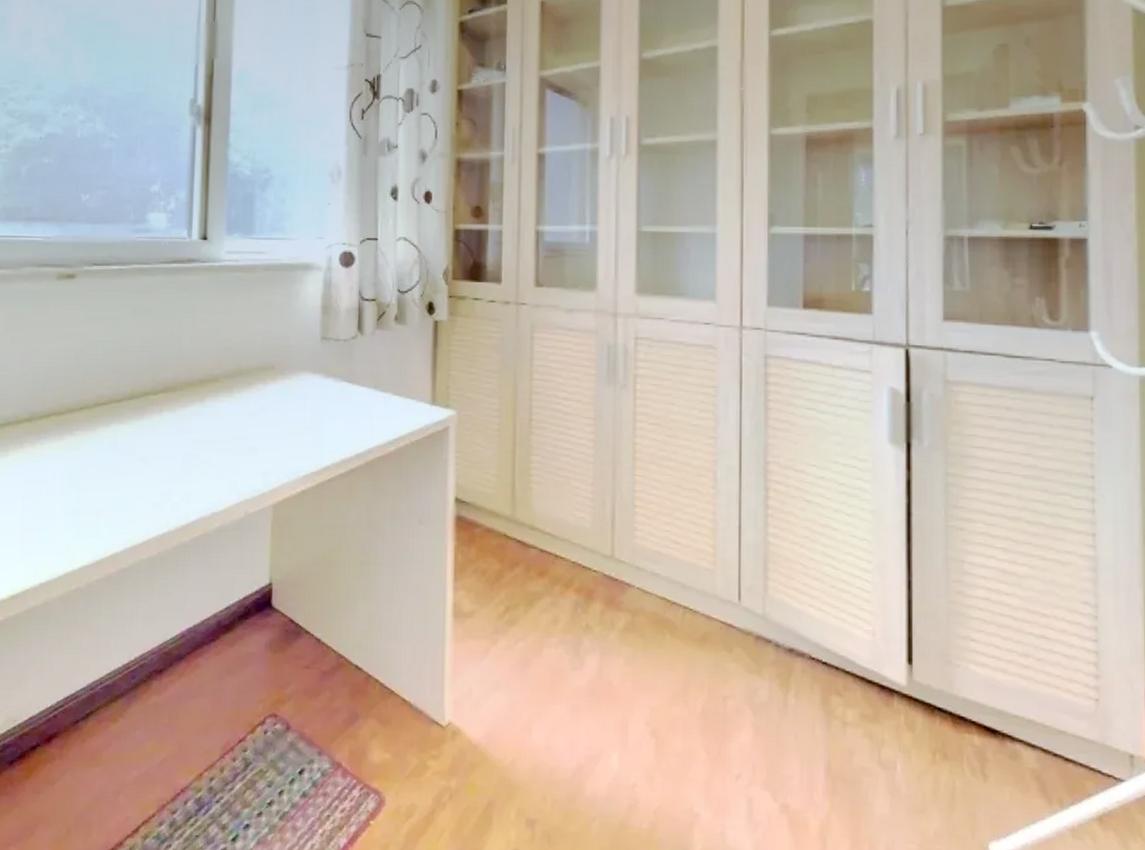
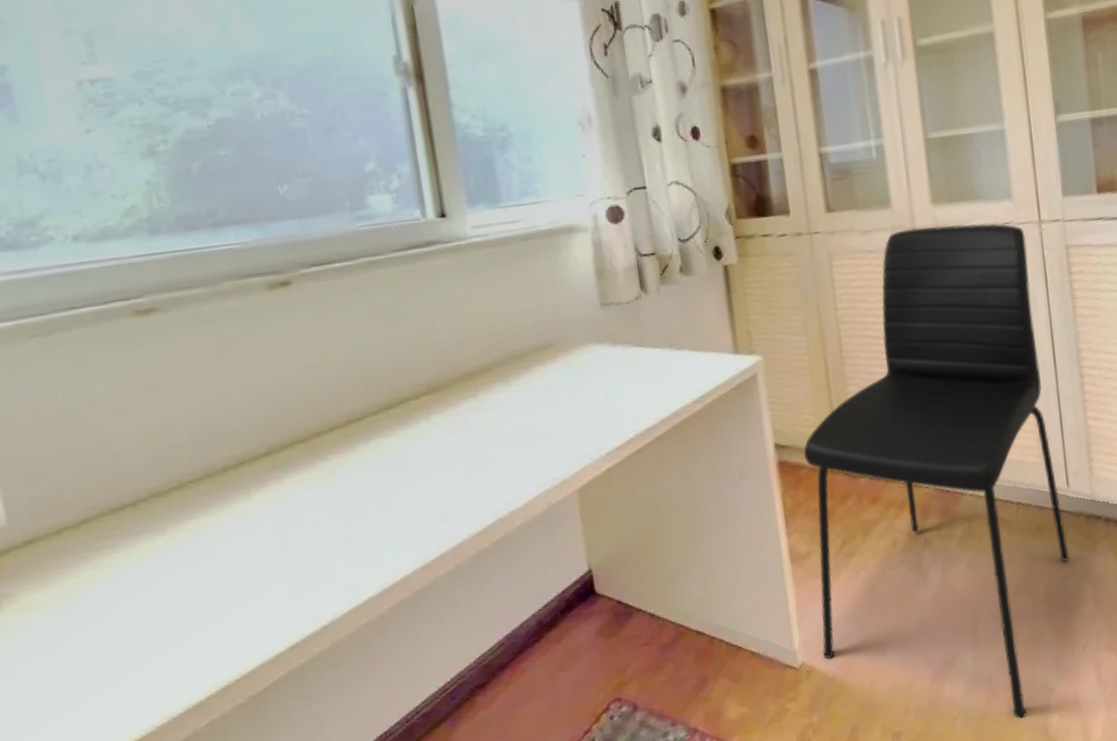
chair: none [471,314,732,839] -> present [803,223,1069,719]

